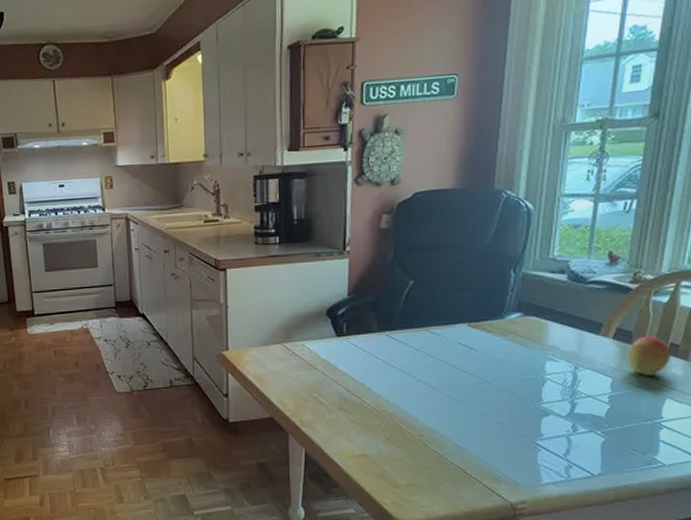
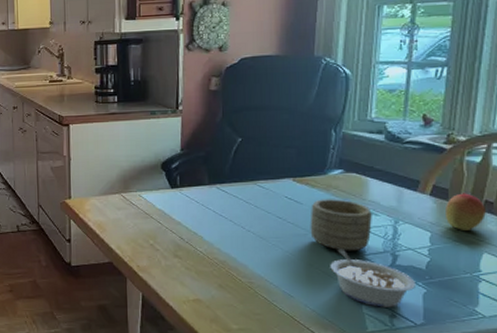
mug: none [485,345,551,400] -> present [310,199,372,251]
legume: none [505,397,594,458] -> present [330,249,415,308]

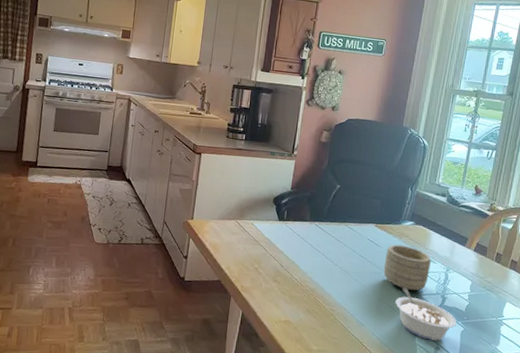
fruit: present [446,193,486,230] -> none [483,252,512,283]

